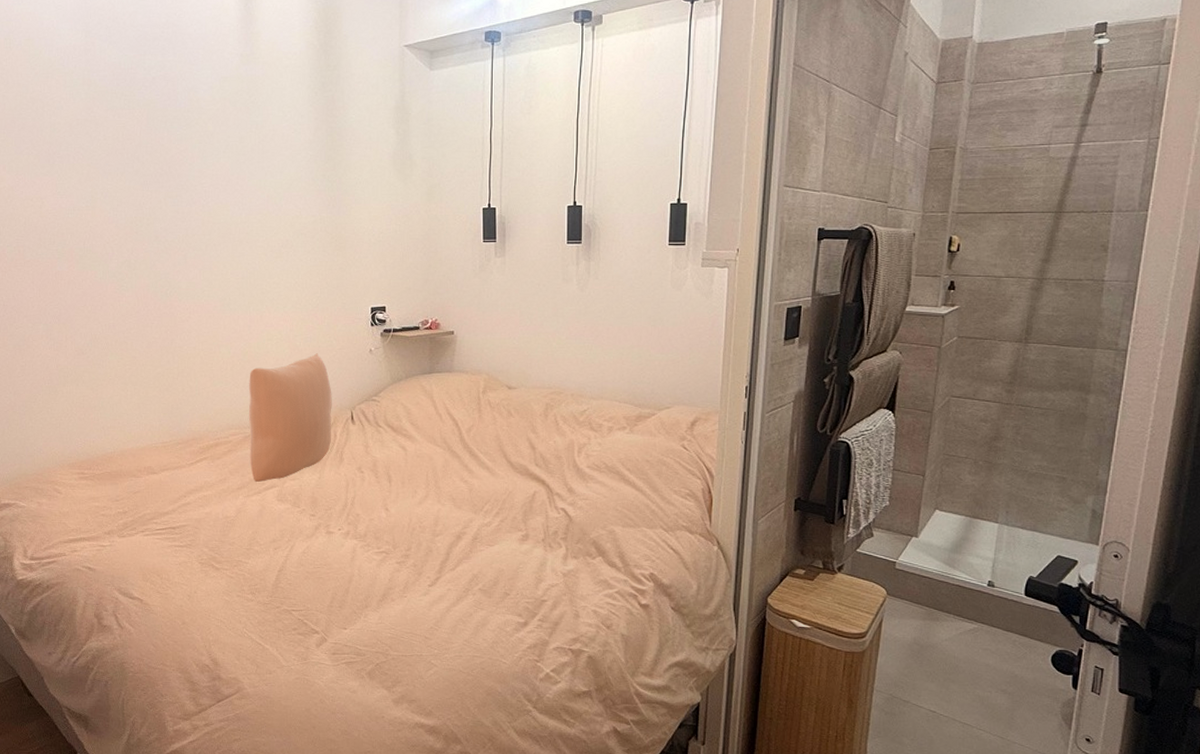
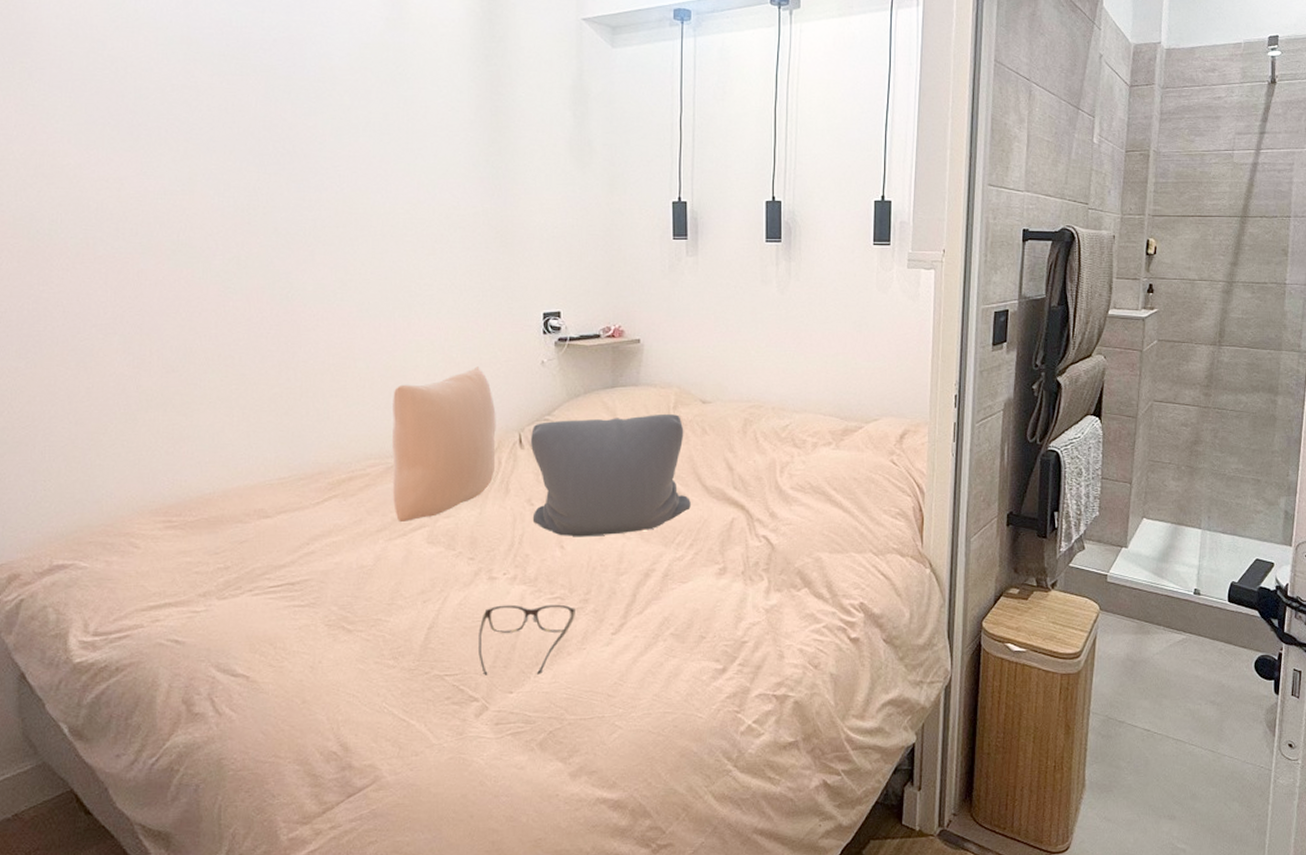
eyeglasses: none [319,555,398,615] -> present [478,604,575,675]
cushion: none [360,398,497,502] -> present [530,414,691,537]

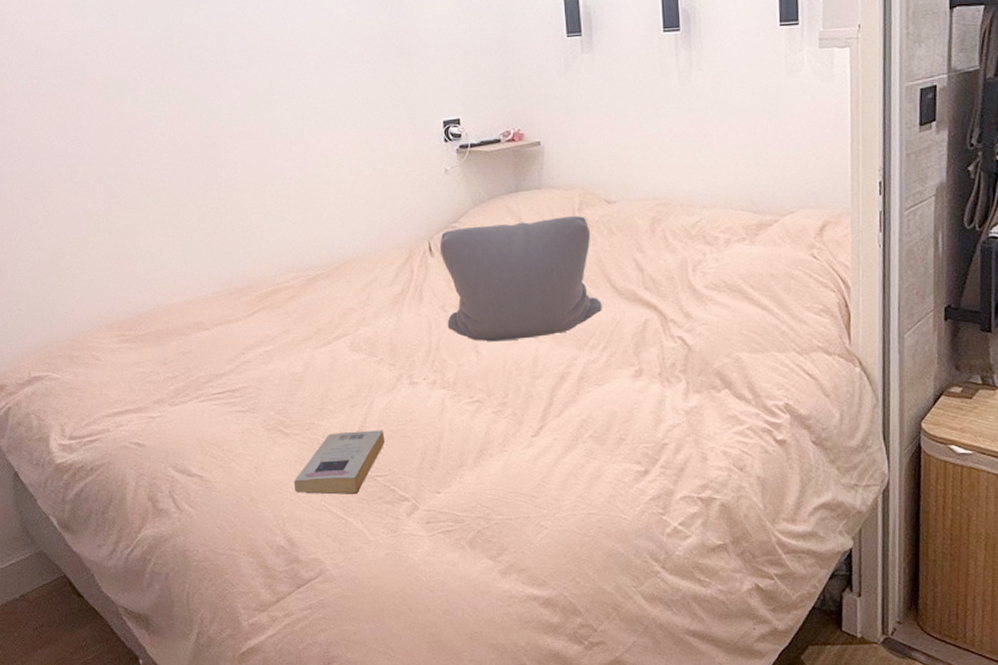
book: none [352,627,458,695] -> present [293,430,386,495]
pillow: present [391,366,496,522] -> none [308,178,409,331]
eyeglasses: present [478,604,575,675] -> none [404,408,495,476]

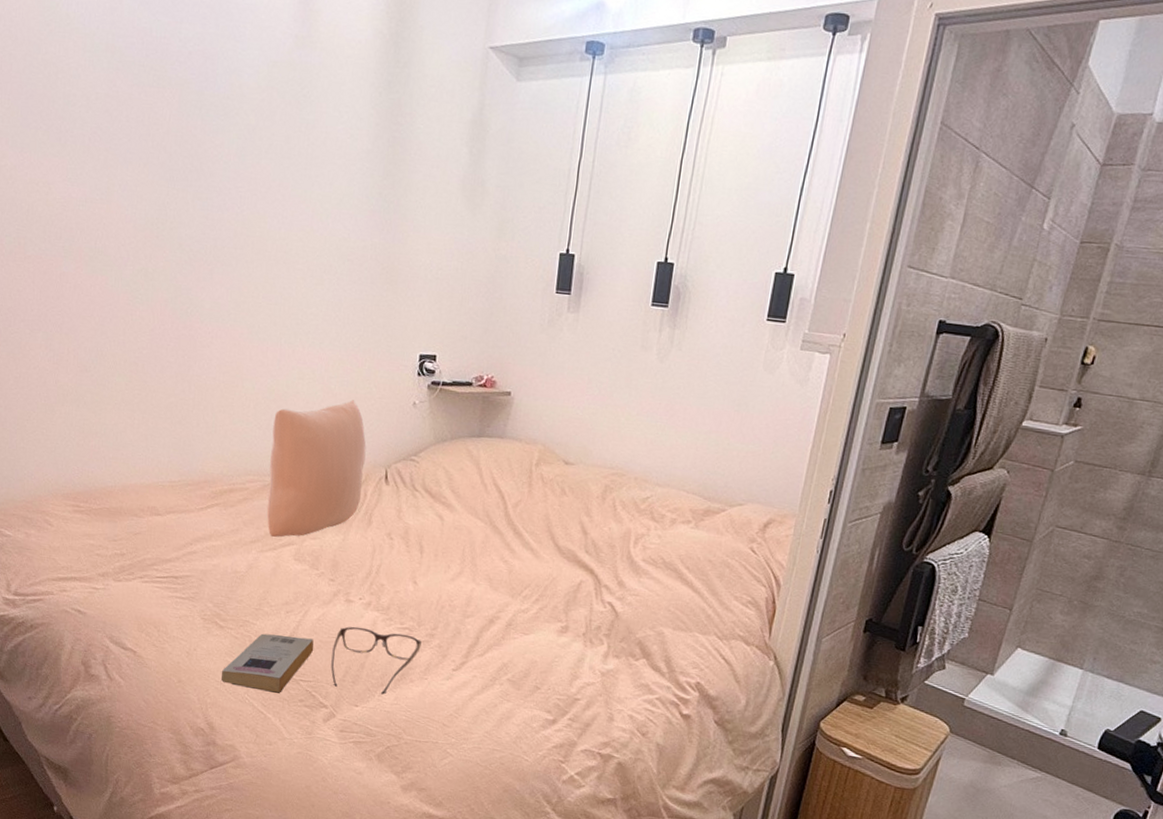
pillow: none [308,178,409,331] -> present [266,400,367,538]
eyeglasses: none [404,408,495,476] -> present [331,626,422,695]
cushion: present [439,216,602,342] -> none [390,461,544,580]

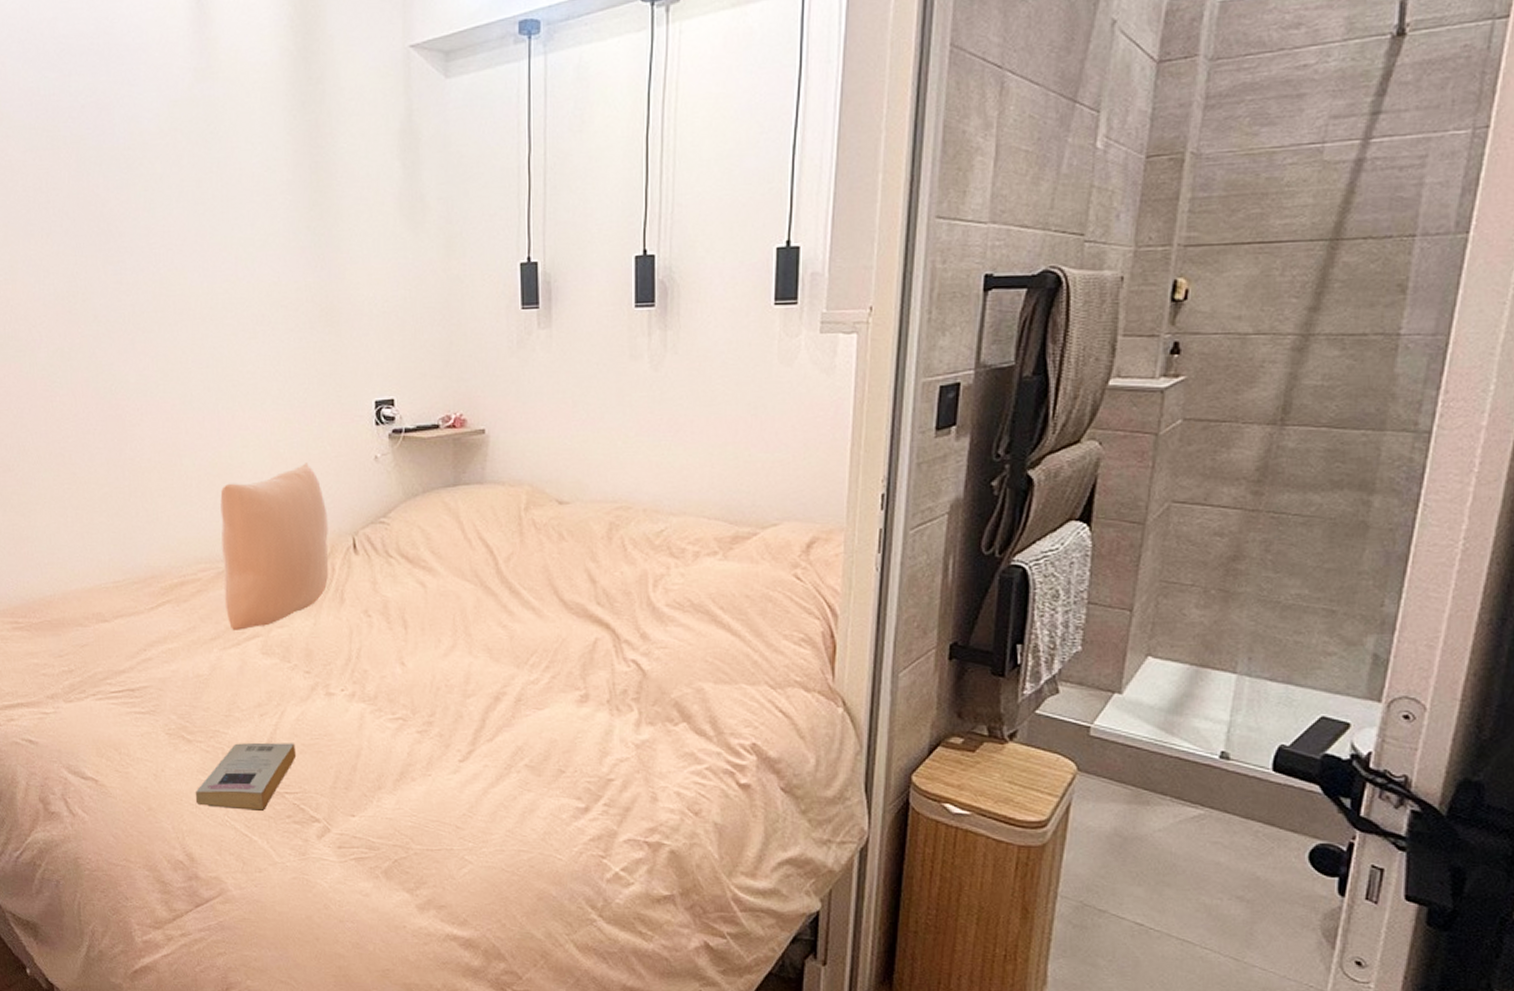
eyeglasses: present [331,626,422,695] -> none [317,723,419,799]

